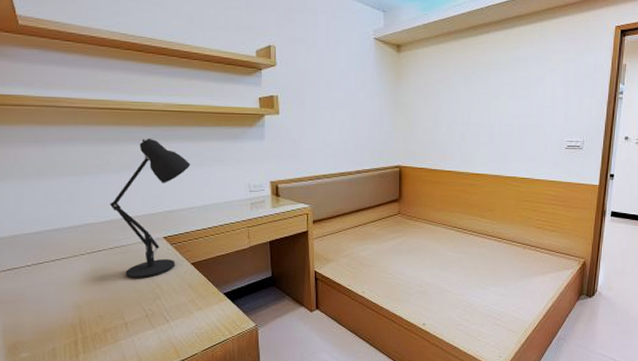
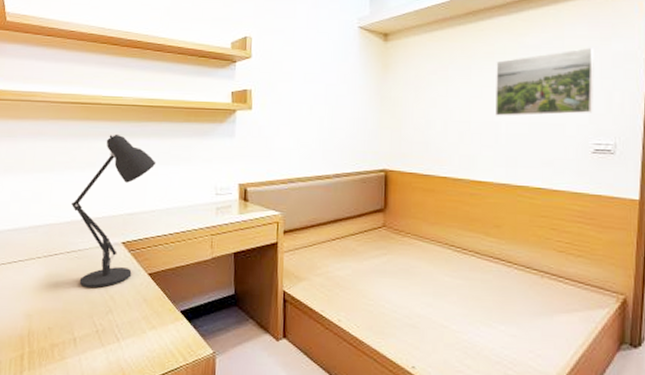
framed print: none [491,60,571,119] -> present [496,47,594,116]

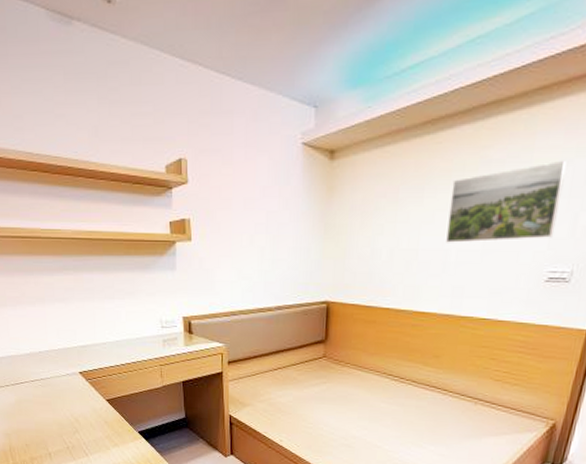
desk lamp: present [70,133,156,288] -> none [27,268,102,412]

